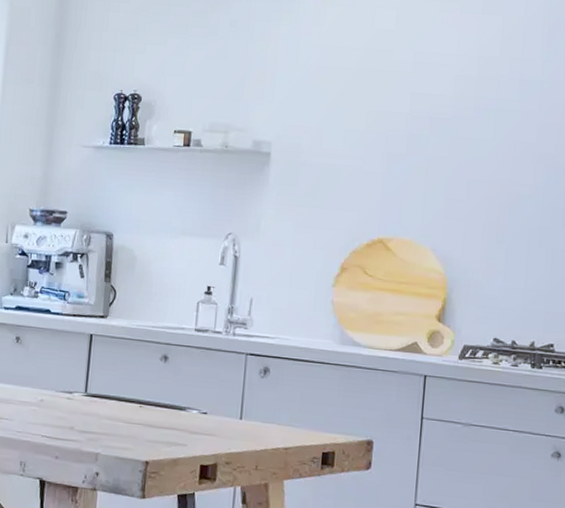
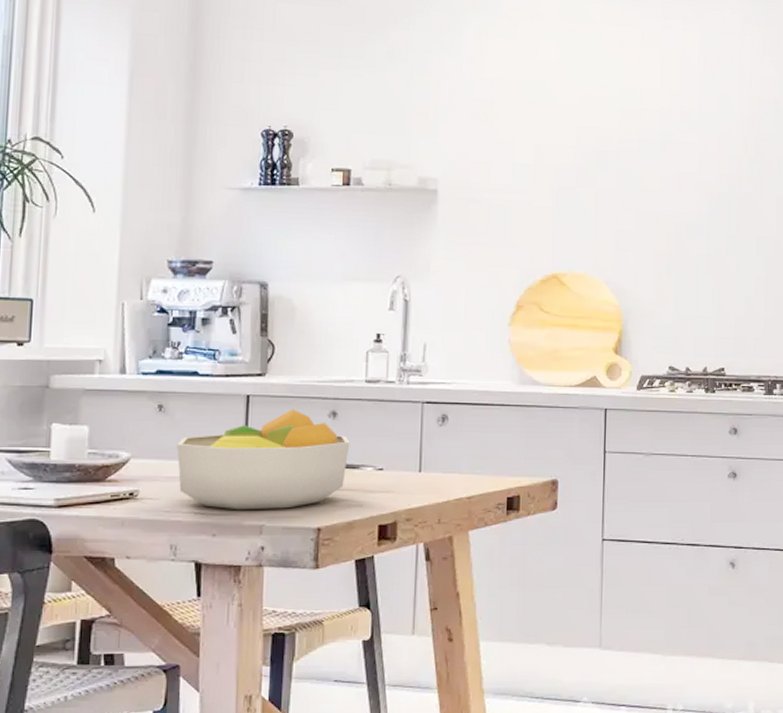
fruit bowl: none [29,350,179,441] -> present [176,409,350,510]

